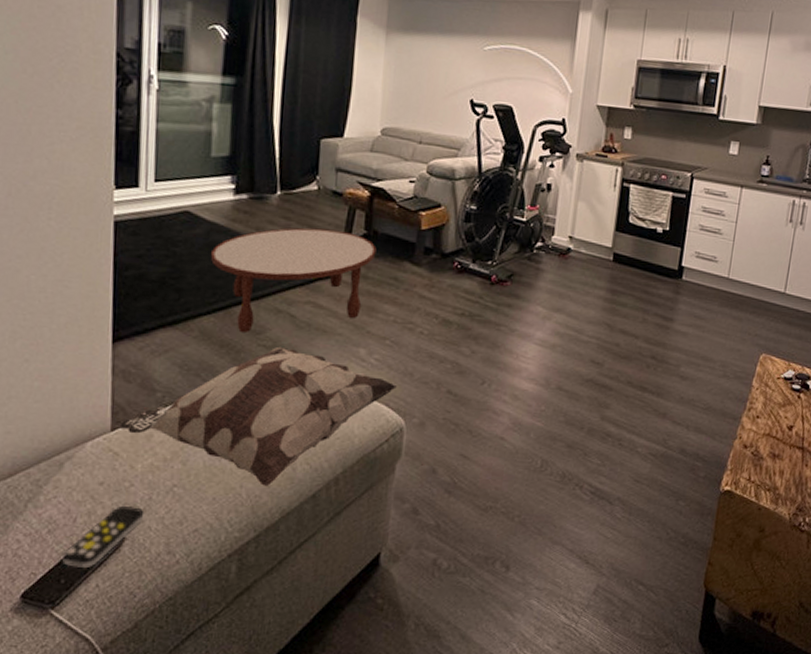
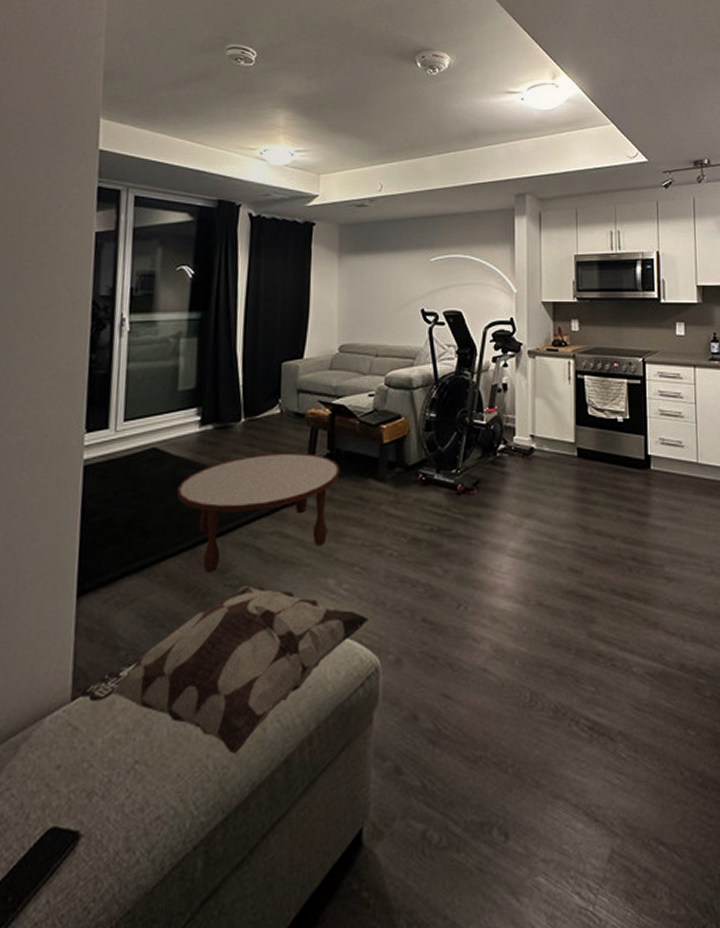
remote control: present [62,506,145,568] -> none [11,793,103,879]

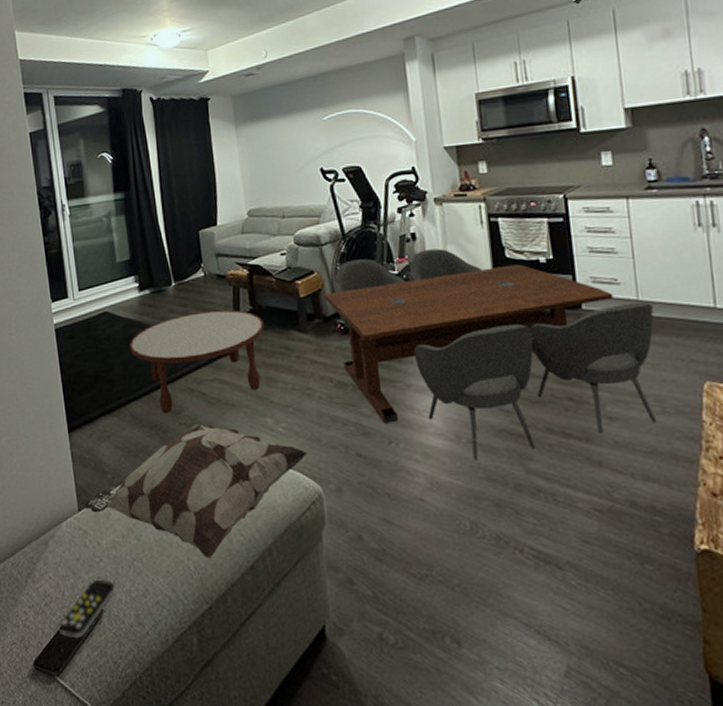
remote control: none [11,793,103,879] -> present [59,580,115,638]
dining table: none [408,401,710,625] -> present [323,248,657,461]

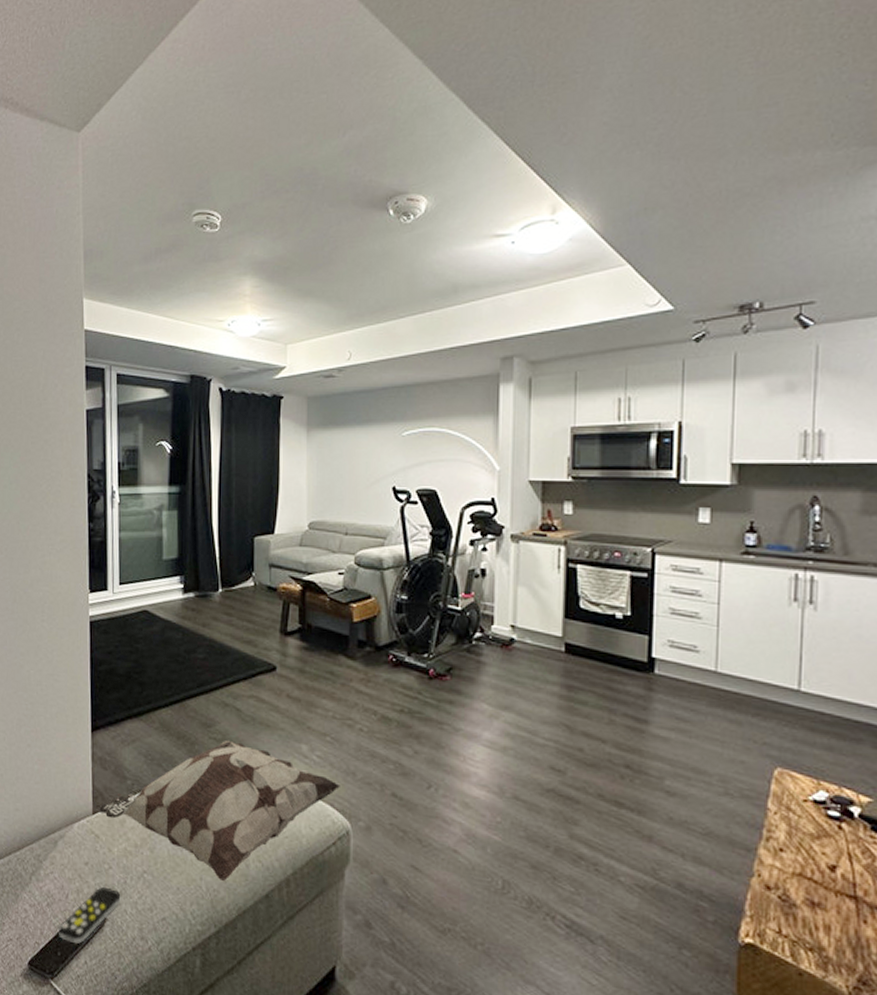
coffee table: present [129,309,265,413] -> none [165,623,311,725]
dining table: present [323,248,657,461] -> none [378,588,731,818]

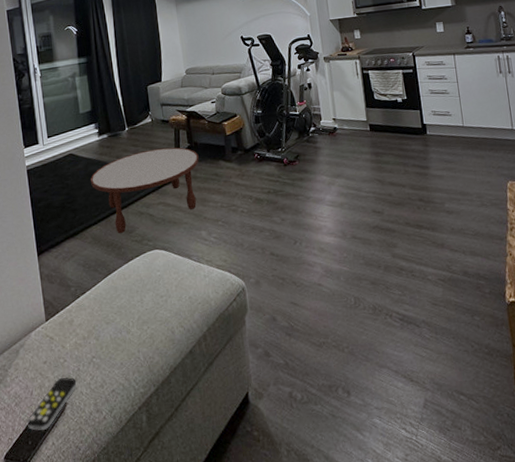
decorative pillow: present [99,739,340,882] -> none [50,239,233,350]
coffee table: none [165,623,311,725] -> present [90,147,199,233]

